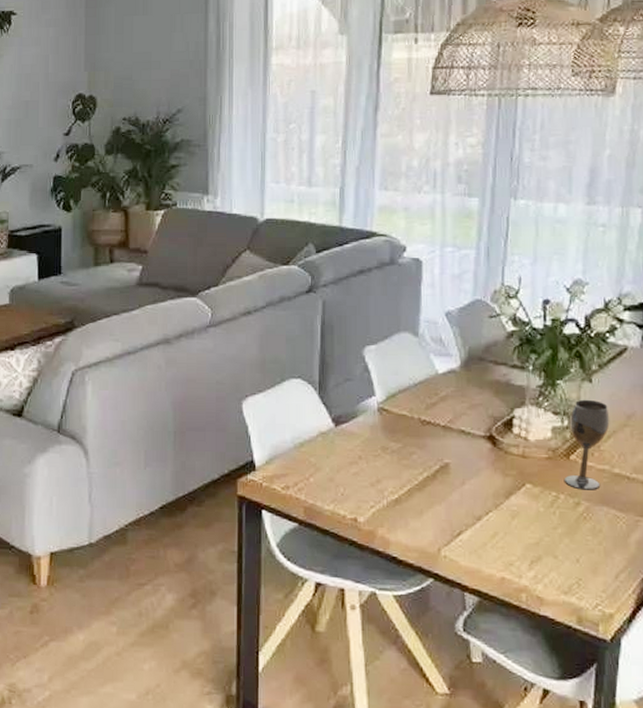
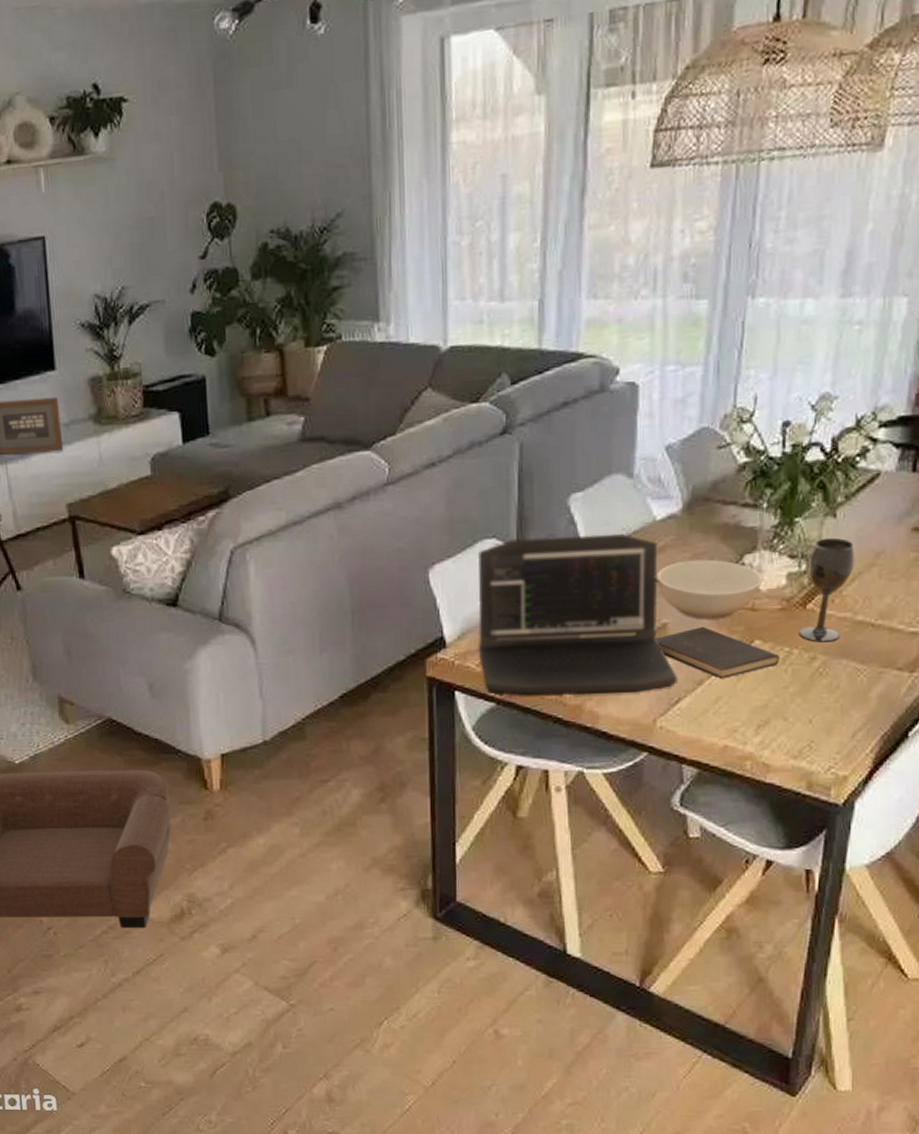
laptop: none [283,381,459,523] -> present [477,534,678,697]
bowl: none [439,410,531,463] -> present [656,559,763,620]
hardcover book: none [439,469,548,516] -> present [655,627,779,679]

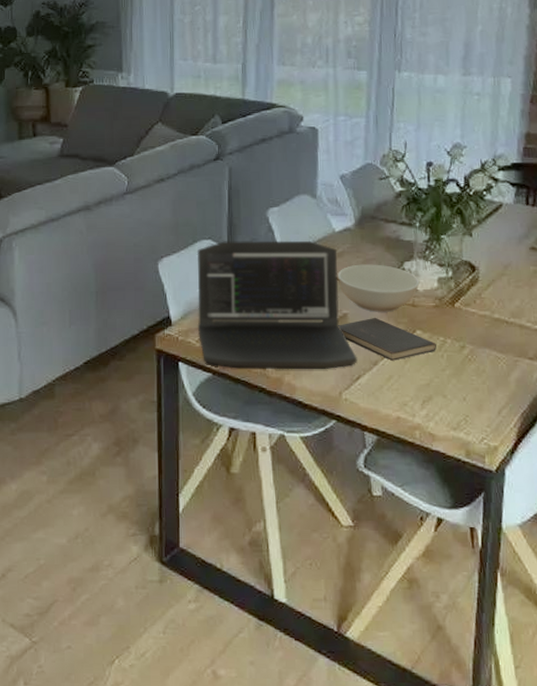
wine glass: present [798,537,855,643] -> none [450,252,489,334]

